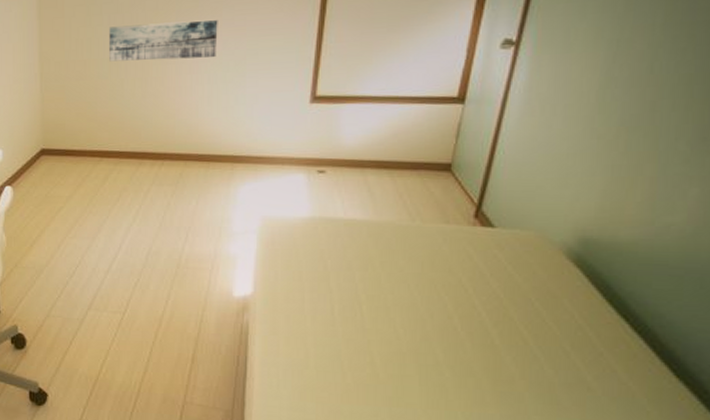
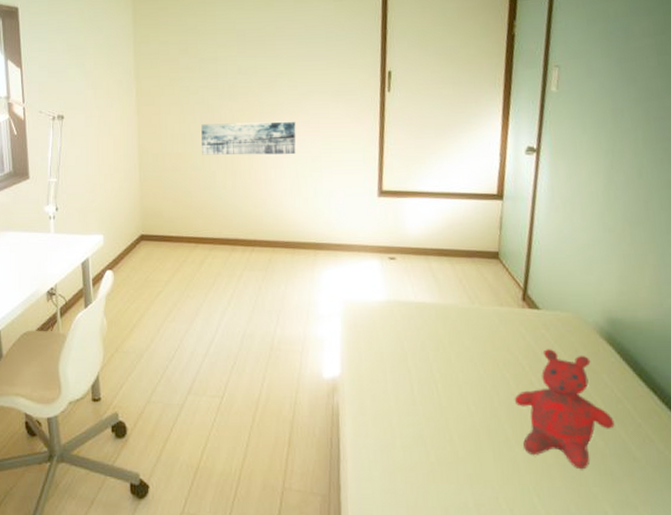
teddy bear: none [450,271,570,398] -> present [514,349,615,470]

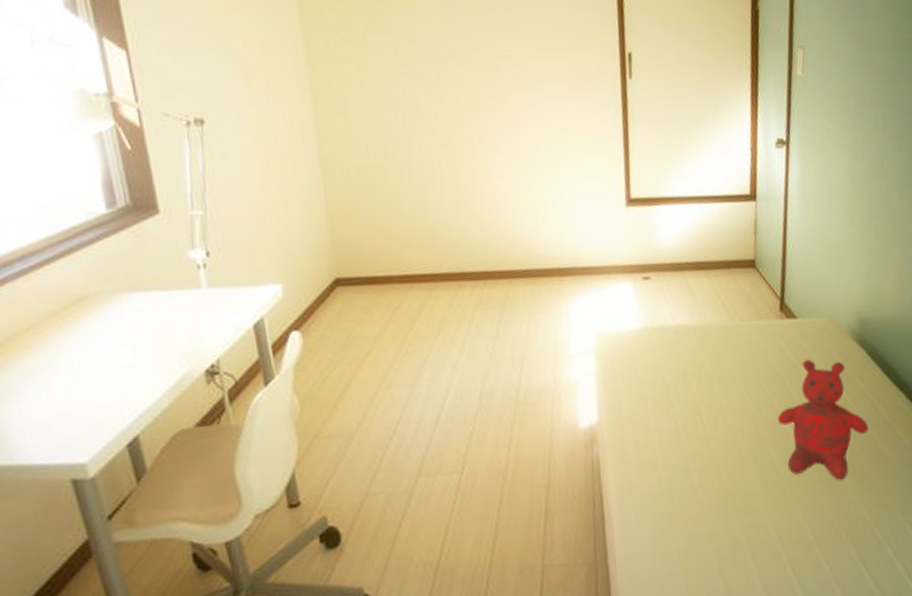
wall art: present [201,121,296,155] -> none [404,118,528,167]

